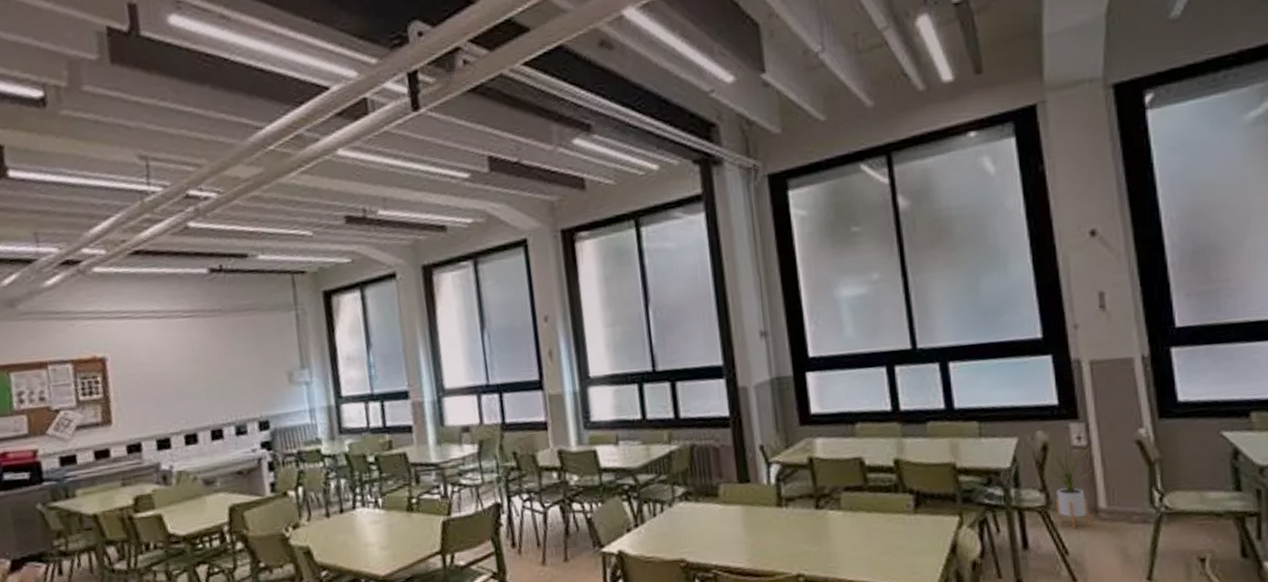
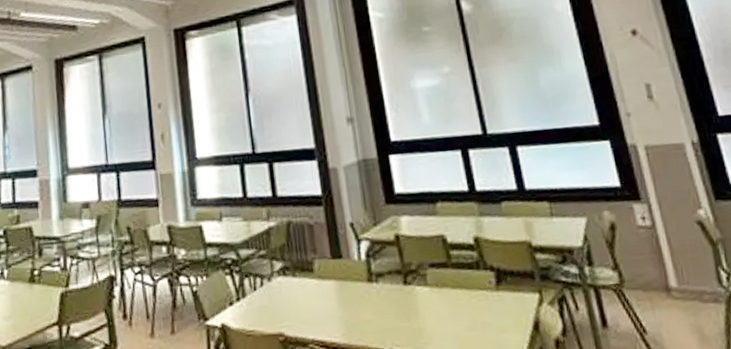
house plant: present [1044,435,1096,529] -> none [614,216,665,307]

